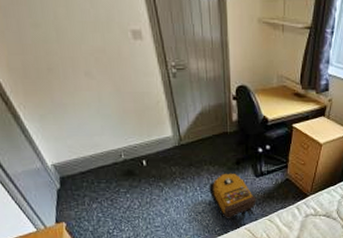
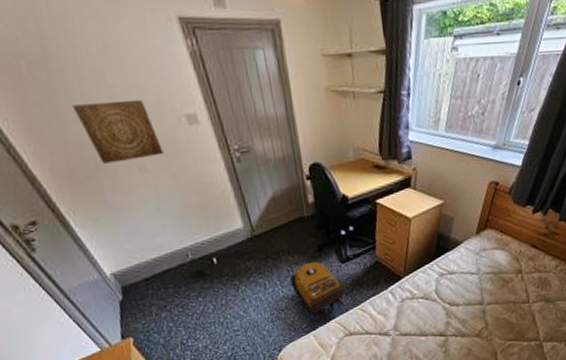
wall art: none [31,11,108,67] -> present [71,99,164,164]

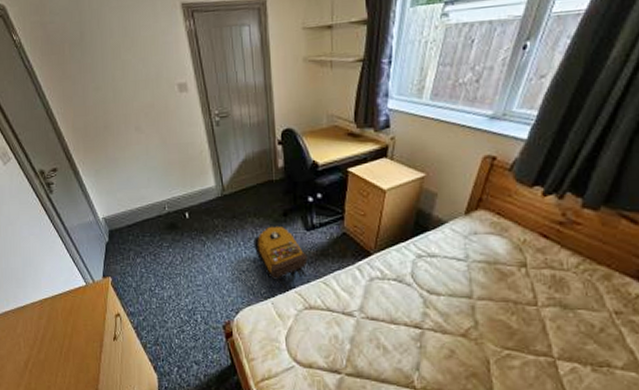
wall art: present [71,99,164,164] -> none [94,71,156,124]

